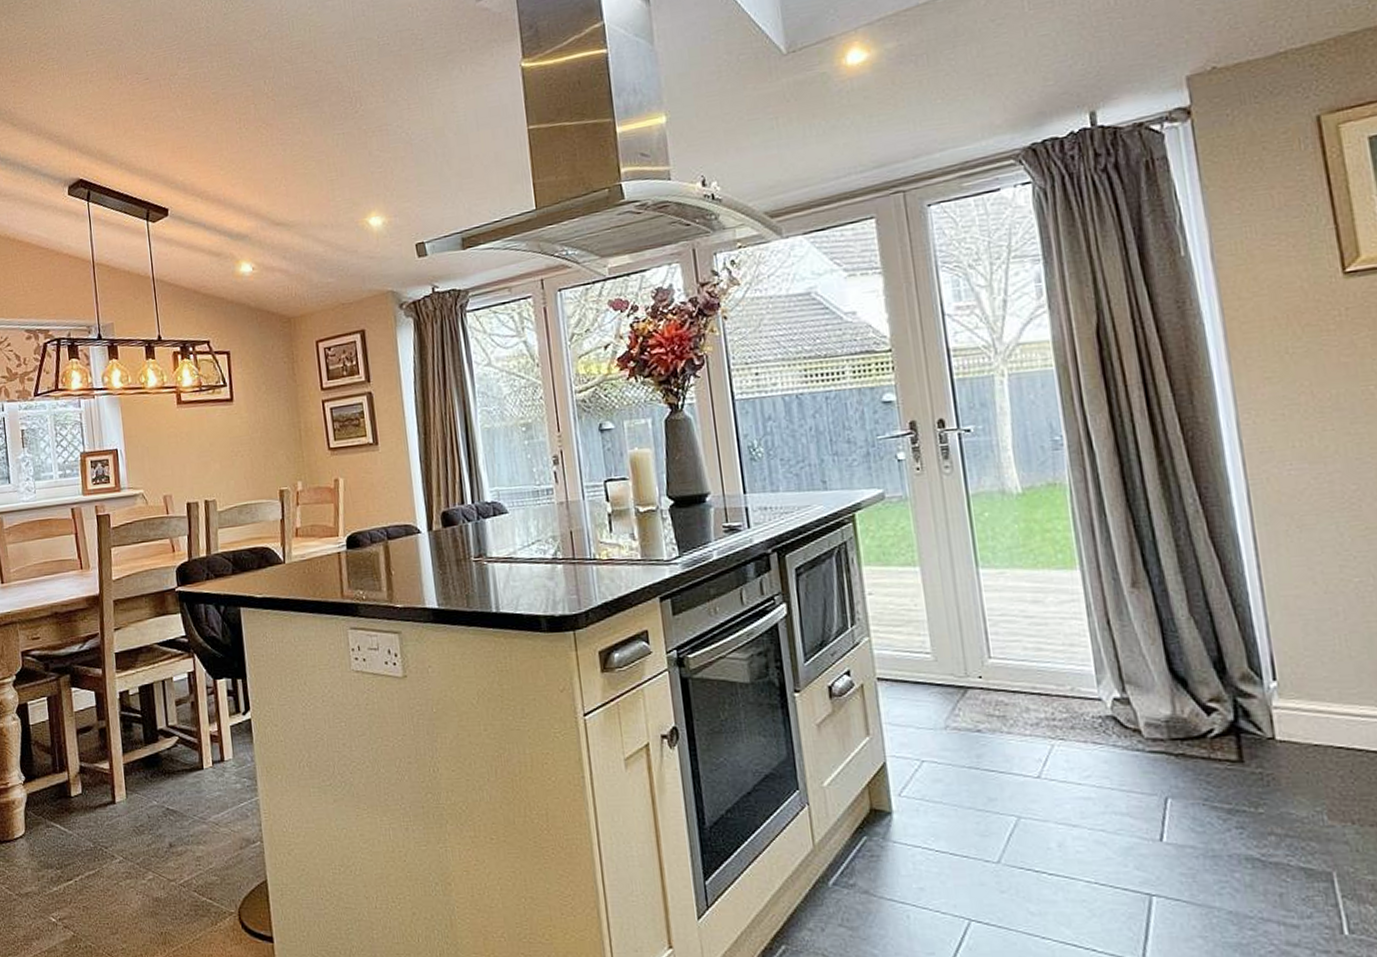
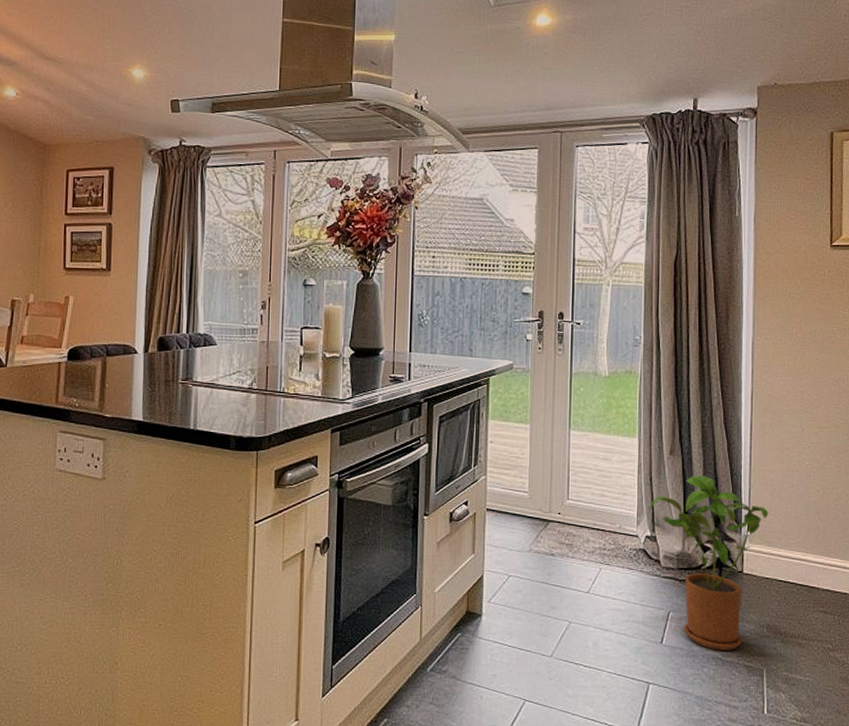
house plant: none [1110,610,1304,848] -> present [648,475,769,650]

